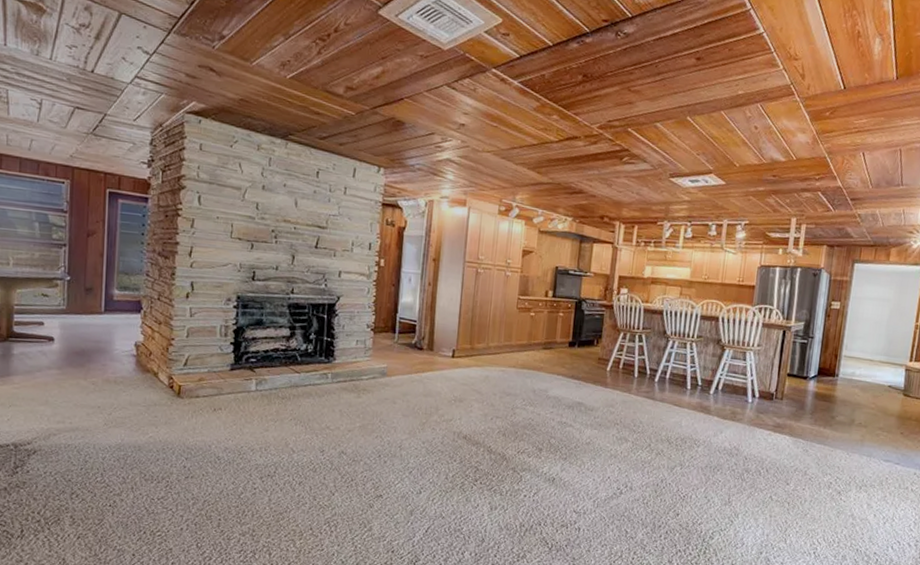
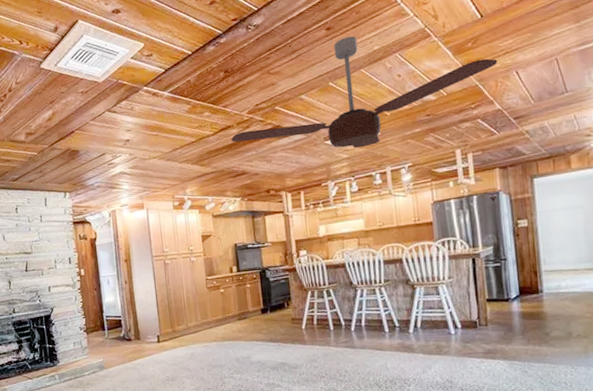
ceiling fan: none [575,72,849,194] -> present [231,36,498,148]

